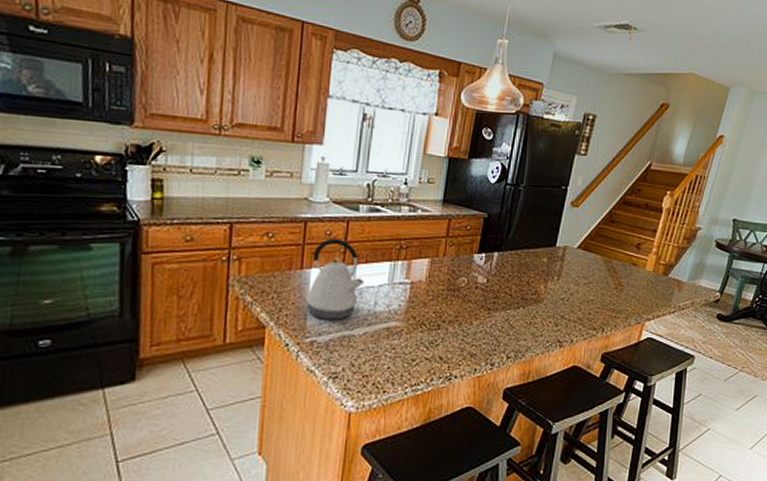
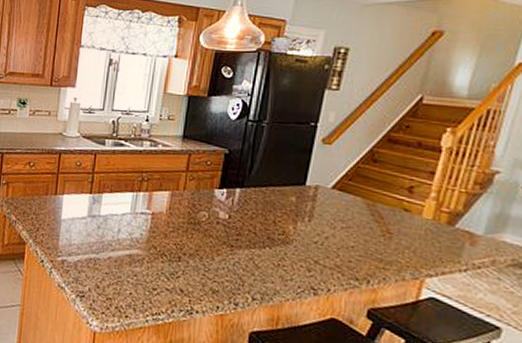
kettle: present [306,239,364,320] -> none [58,169,109,243]

